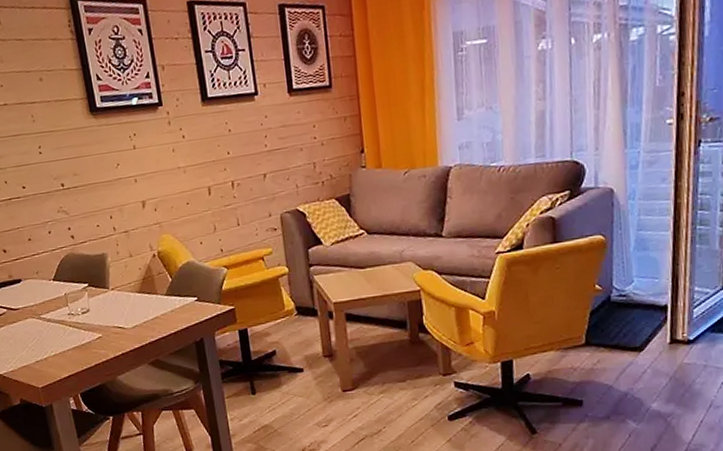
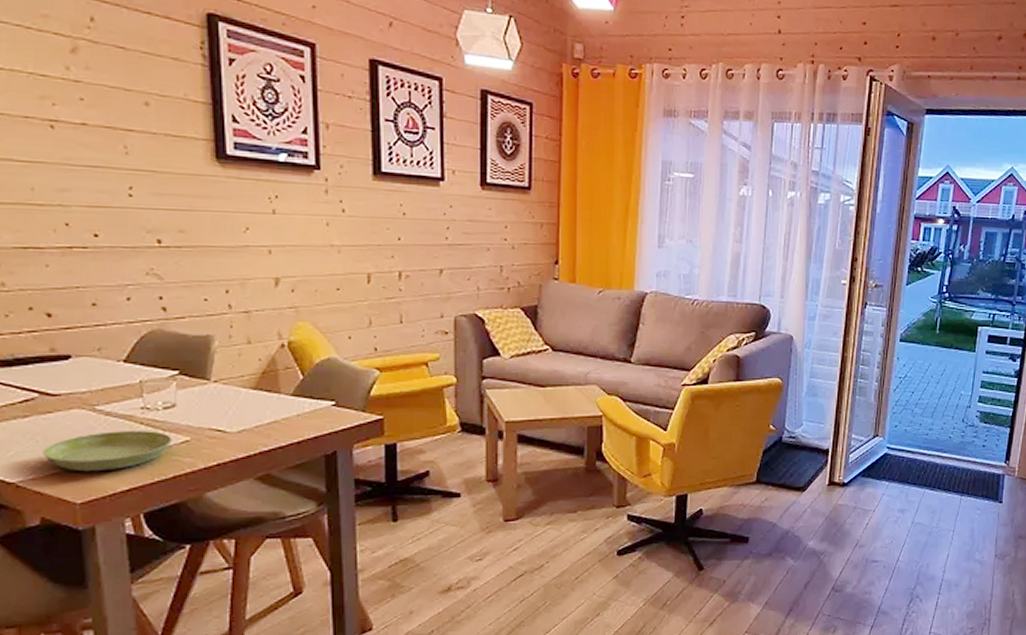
saucer: none [15,331,91,365] -> present [43,431,173,472]

